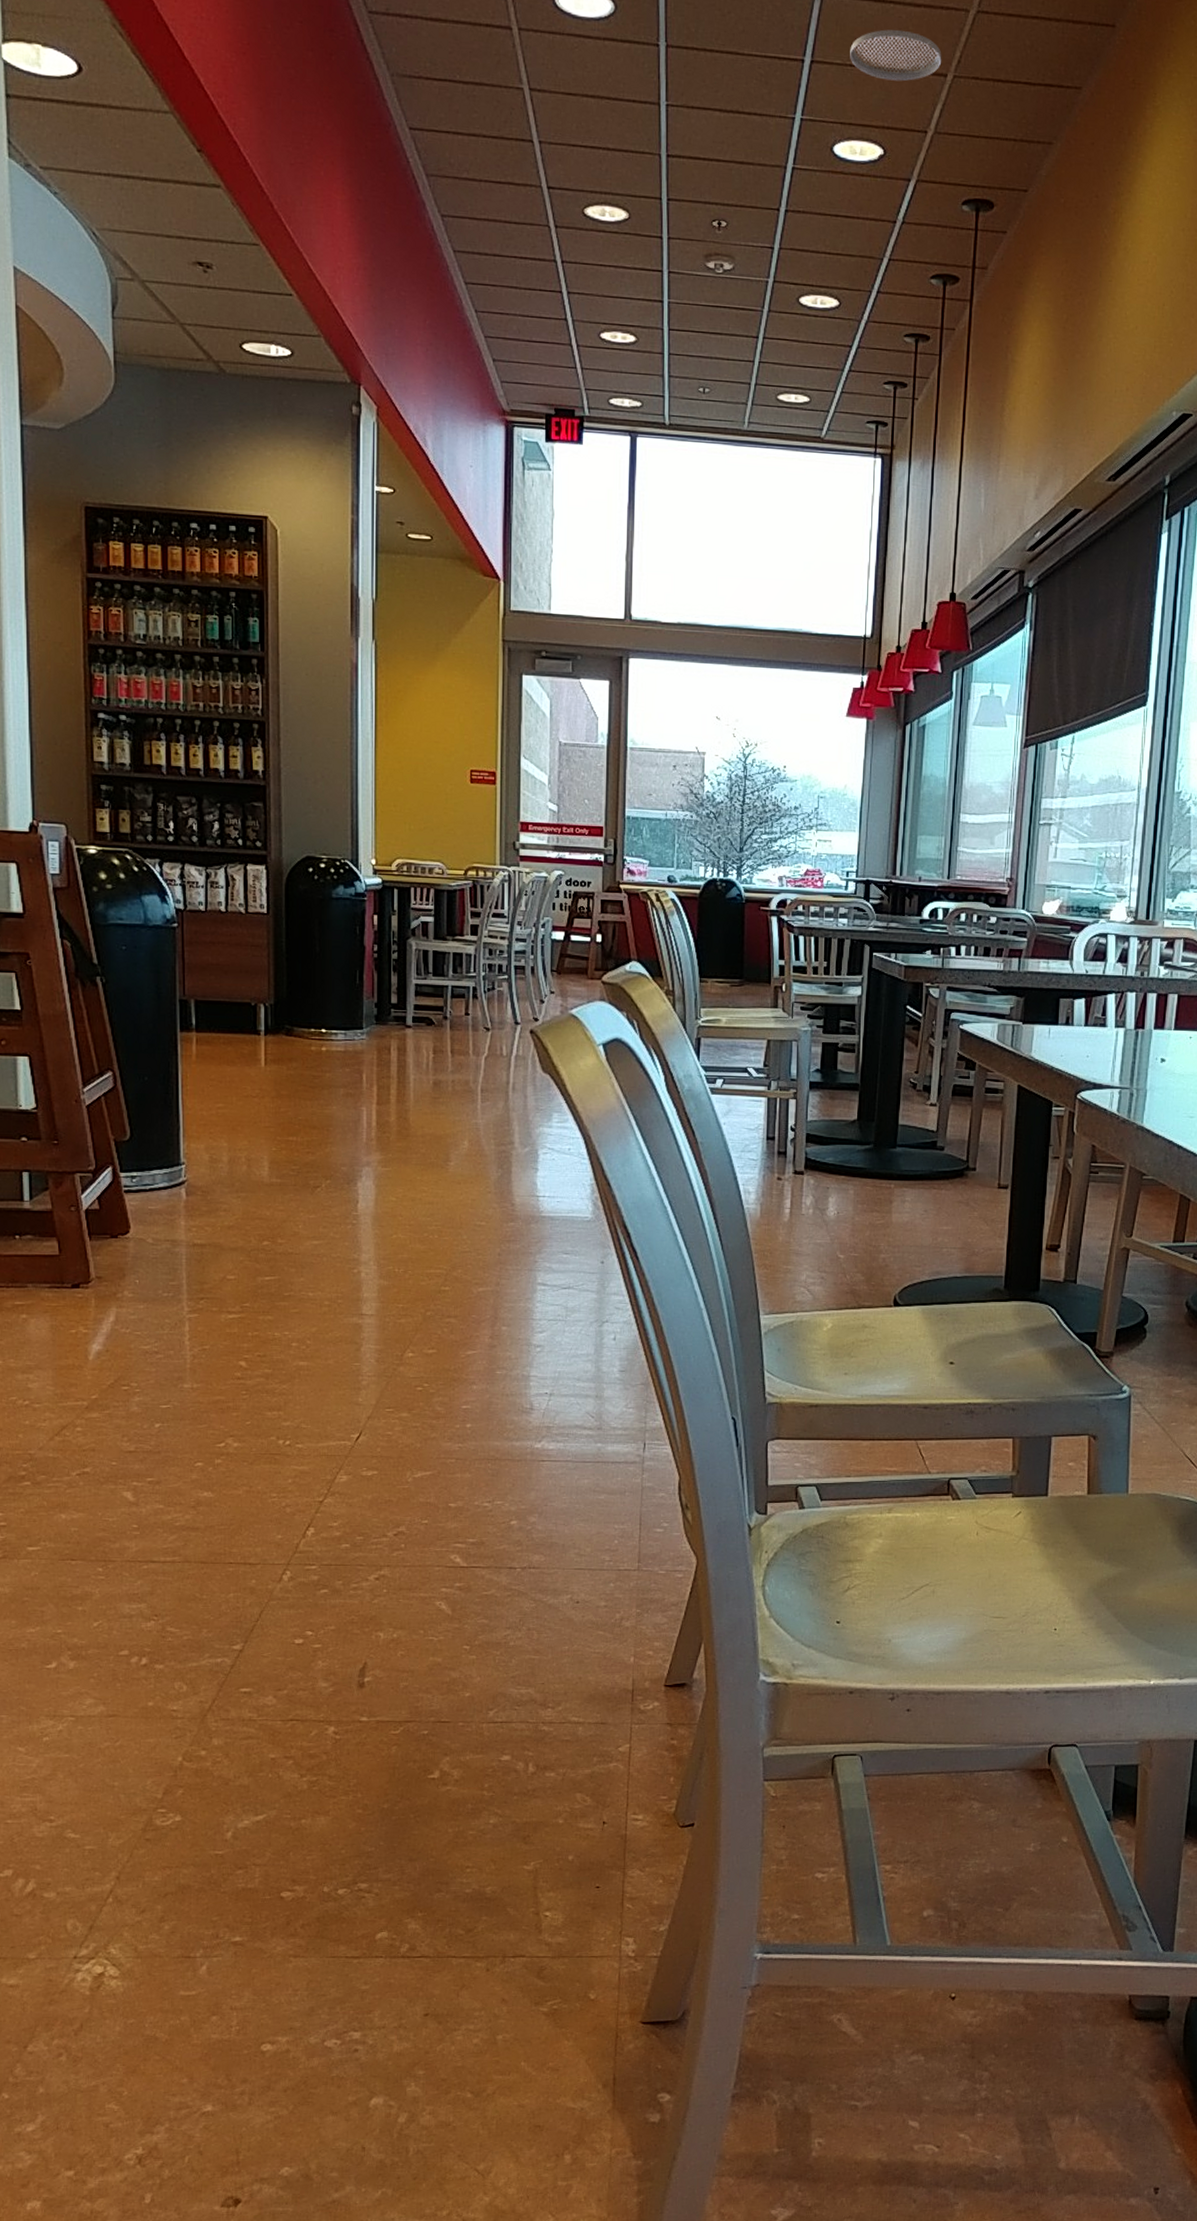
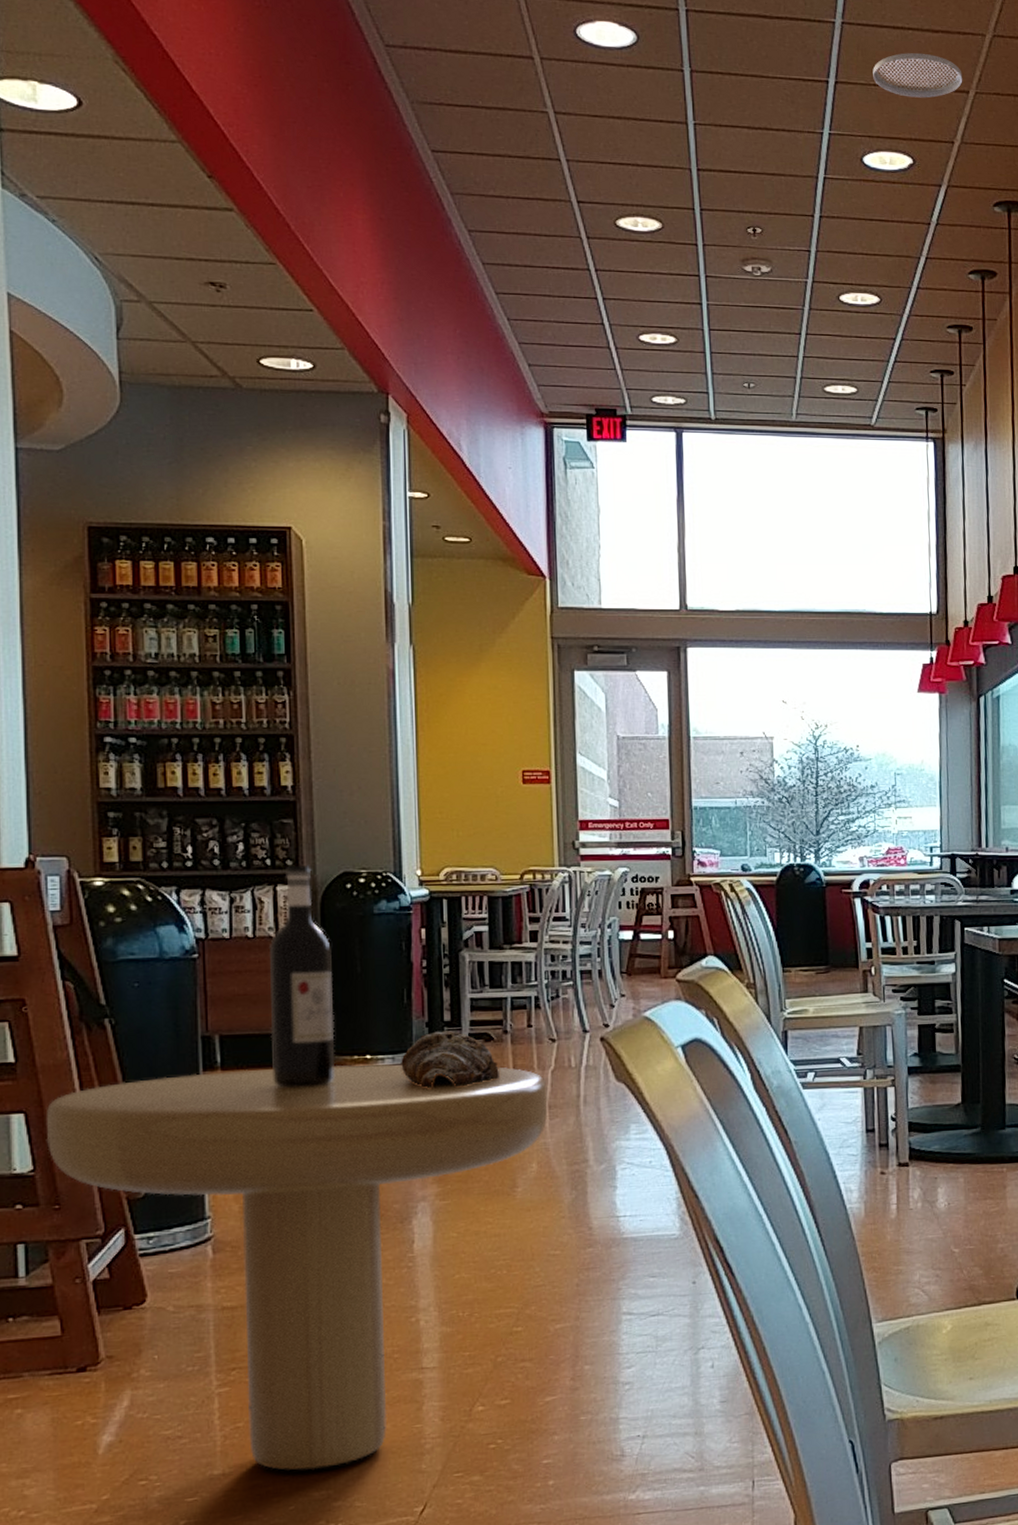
dining table: none [46,847,480,1393] -> present [45,866,548,1471]
pastry: none [352,1012,440,1066] -> present [401,1030,501,1088]

